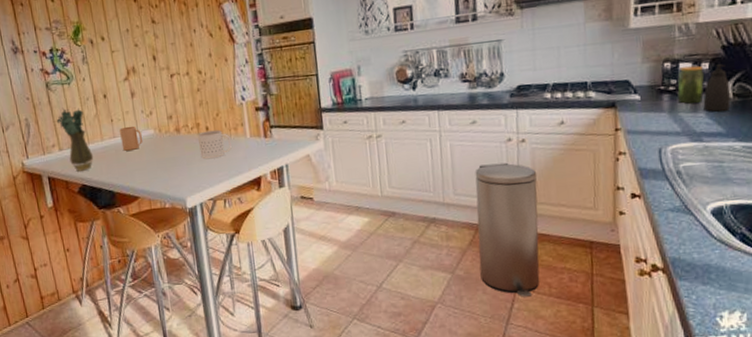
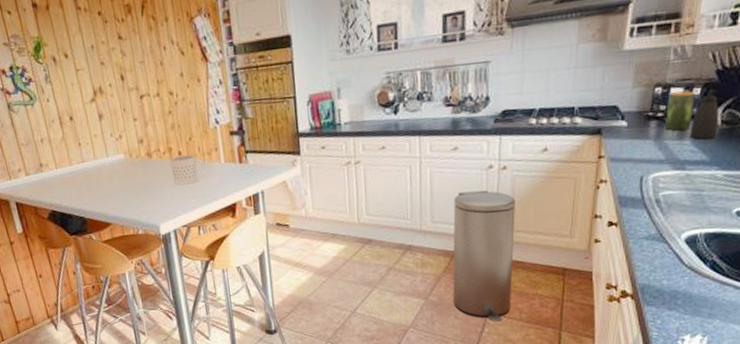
vase: present [56,107,94,172] -> none [21,130,63,197]
mug: present [119,126,143,151] -> none [87,150,113,176]

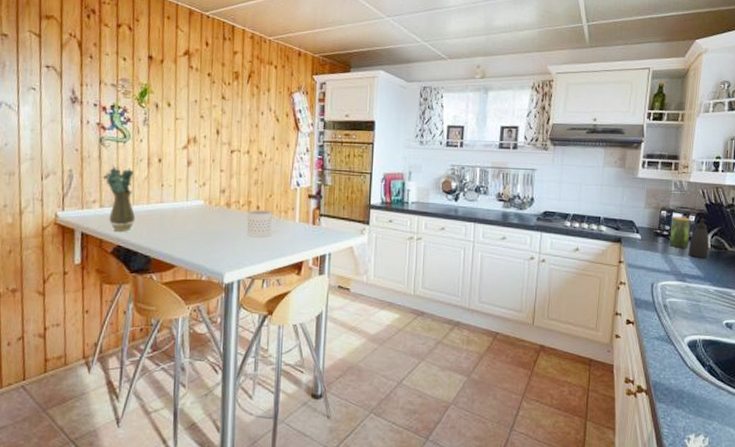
vase: none [21,130,63,197] -> present [103,165,136,232]
pedal bin: present [452,190,516,322] -> none [493,278,552,406]

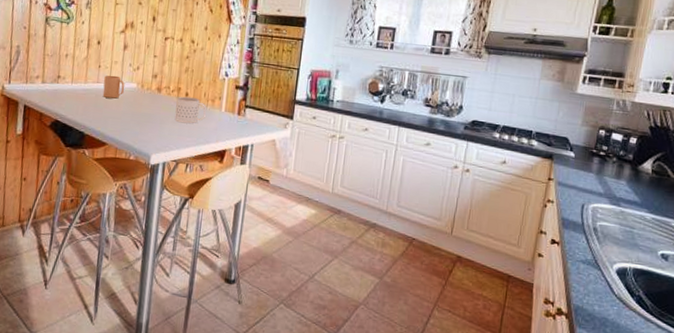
vase: present [103,165,136,232] -> none [46,43,75,108]
mug: none [167,193,191,218] -> present [102,75,124,99]
jar: present [669,217,691,248] -> none [605,137,632,171]
soap dispenser: present [688,219,710,258] -> none [625,141,651,184]

